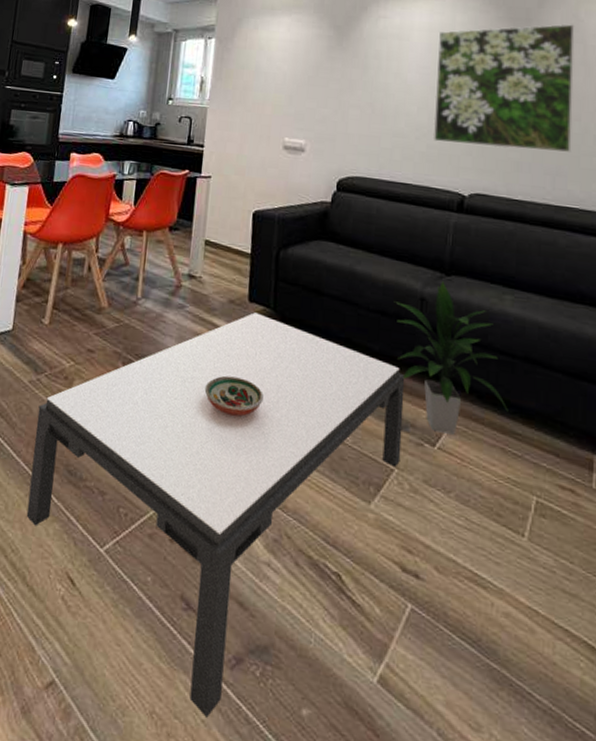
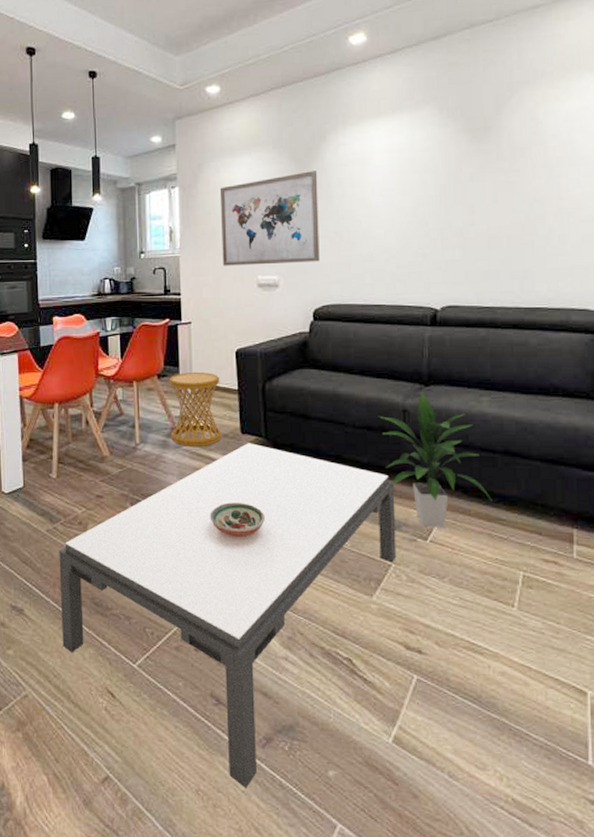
side table: none [175,228,234,311] -> present [169,373,222,448]
wall art: none [250,39,356,132] -> present [219,171,320,266]
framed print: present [432,24,575,152] -> none [400,127,537,261]

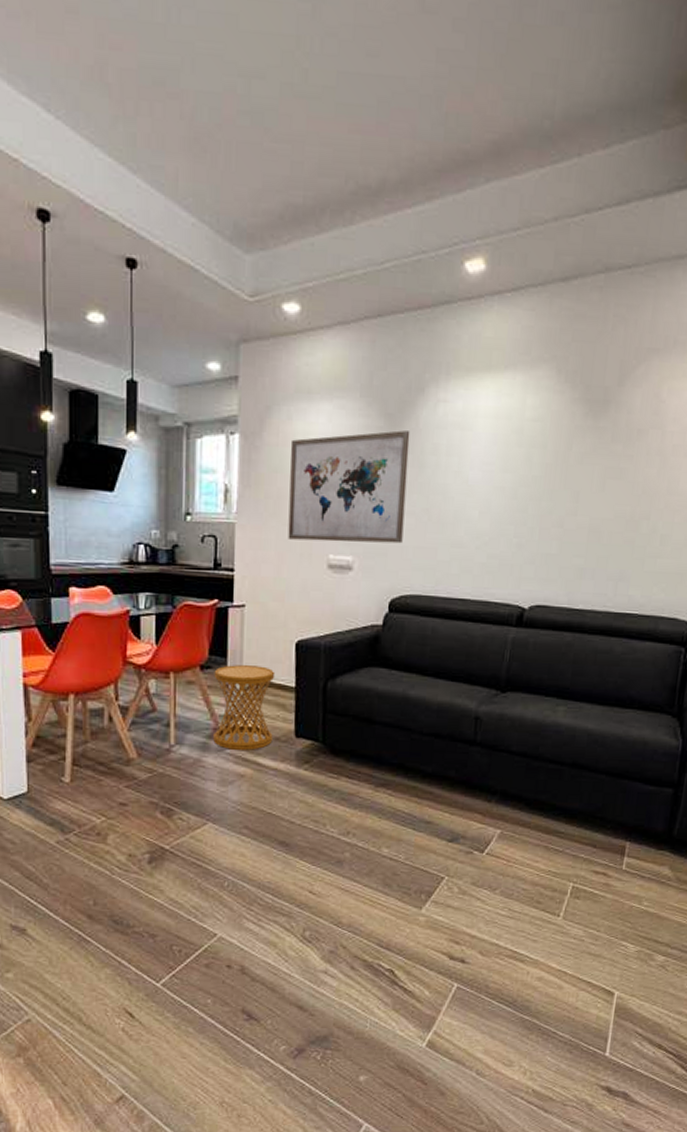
coffee table: present [59,443,397,788] -> none [71,748,457,1097]
decorative bowl: present [209,502,265,537] -> none [252,812,315,849]
indoor plant: present [379,392,492,528] -> none [449,698,554,840]

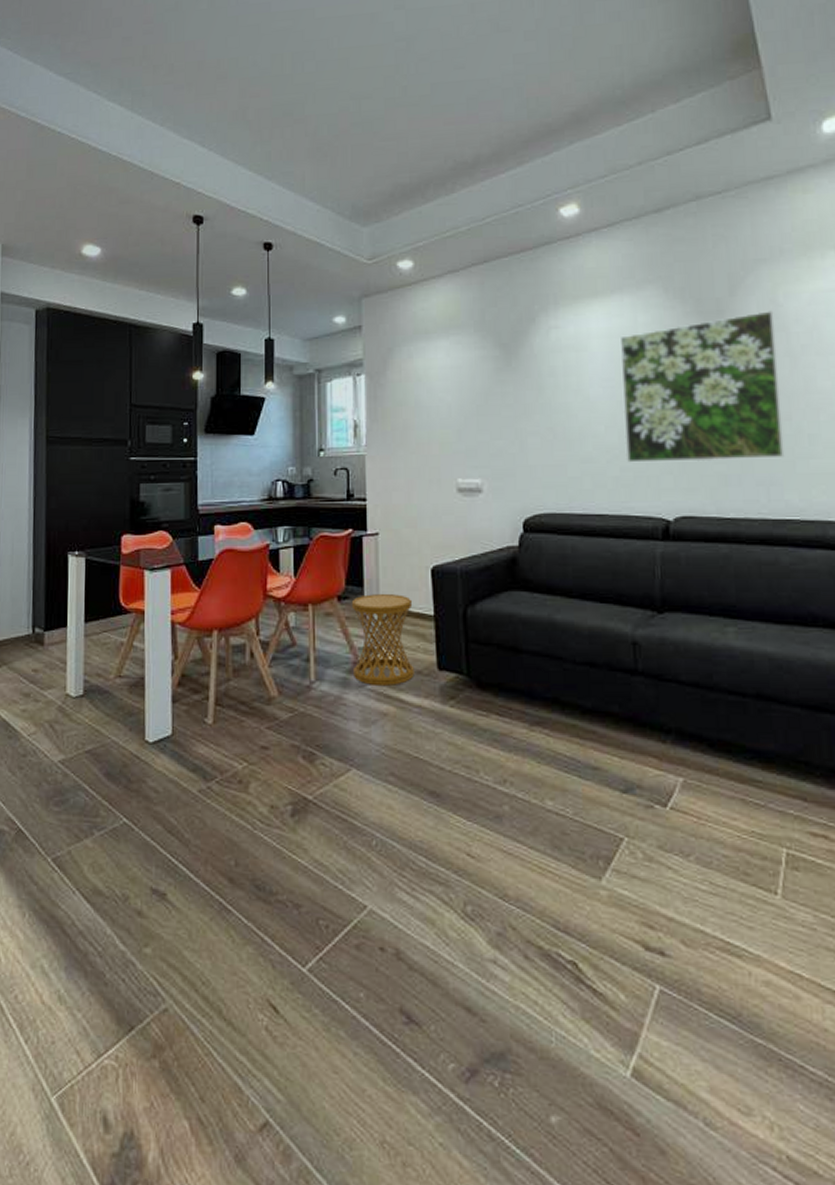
wall art: present [288,430,410,544] -> none [412,357,530,467]
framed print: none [494,406,655,555] -> present [621,311,785,463]

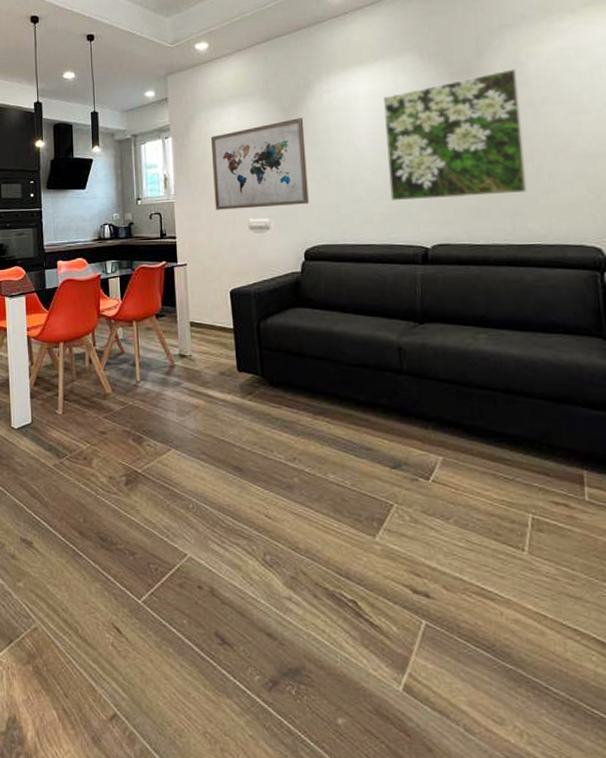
side table: present [351,594,415,687] -> none [167,312,219,385]
wall art: none [412,357,530,467] -> present [210,118,309,210]

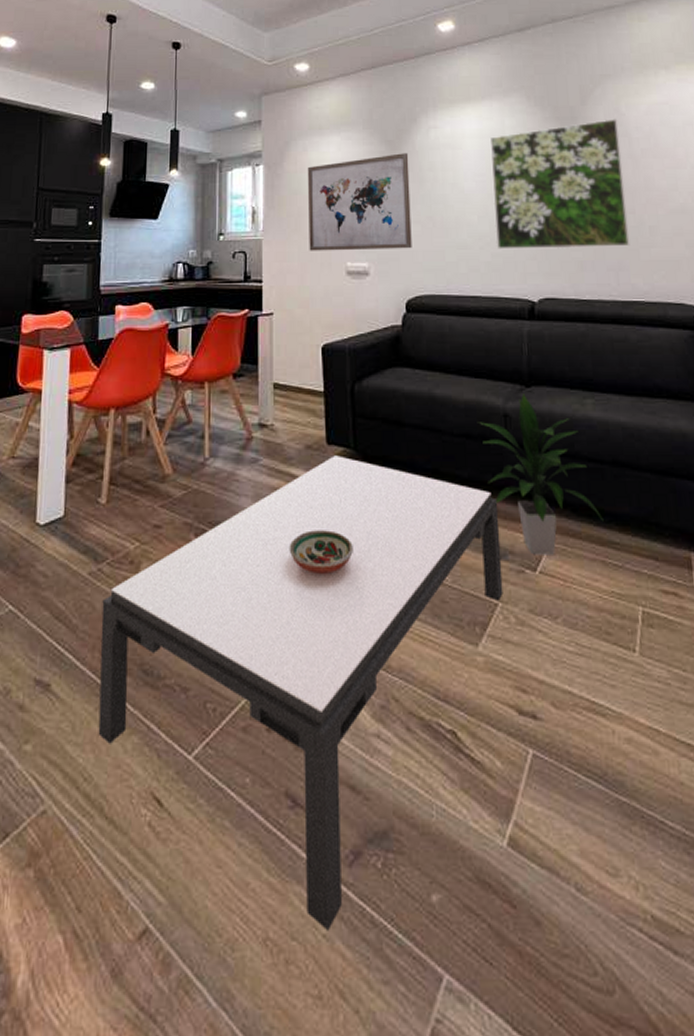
coffee table: none [65,381,398,733] -> present [98,455,503,931]
decorative bowl: none [209,439,264,474] -> present [289,530,353,574]
indoor plant: none [374,330,495,467] -> present [478,394,604,555]

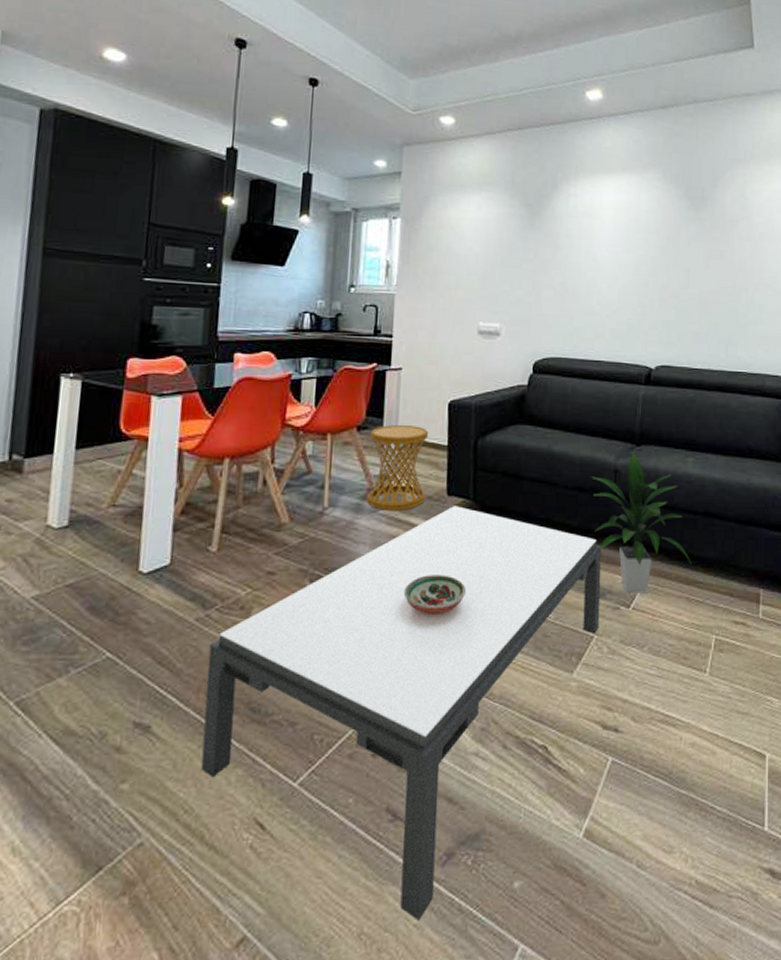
side table: none [246,372,305,462] -> present [367,425,429,512]
wall art: present [307,153,412,251] -> none [442,218,548,312]
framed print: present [491,119,630,249] -> none [622,202,743,322]

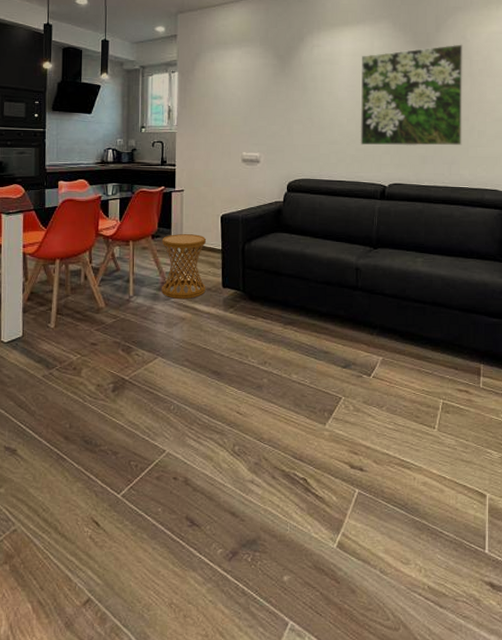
coffee table: present [201,506,602,921] -> none [52,296,347,598]
decorative bowl: present [403,575,466,614] -> none [192,348,239,377]
indoor plant: present [591,452,692,594] -> none [337,253,422,366]
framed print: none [622,202,743,322] -> present [360,44,463,146]

